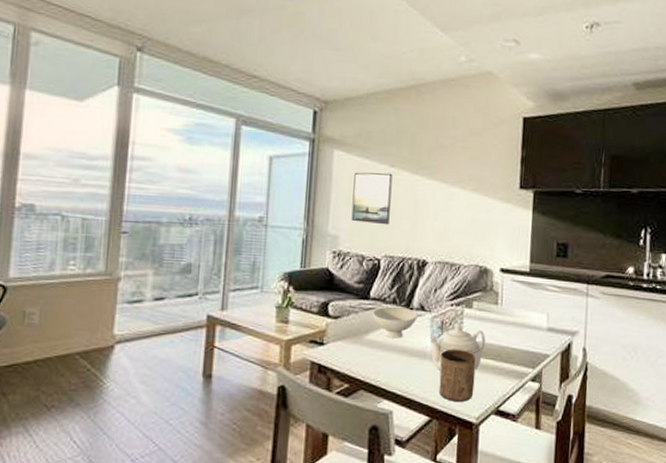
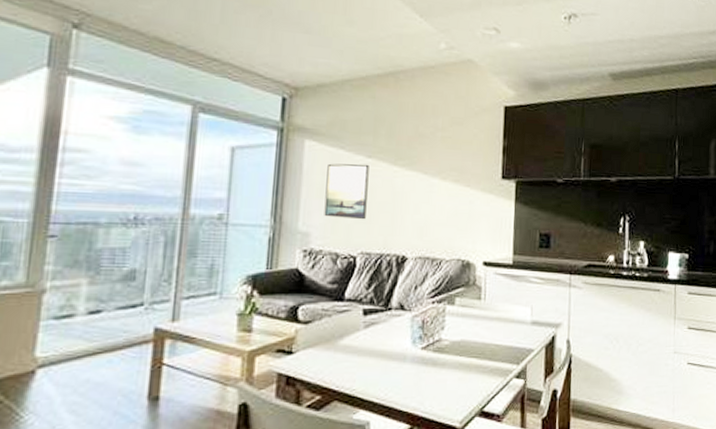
bowl: present [372,306,419,338] -> none [347,307,398,342]
teapot: present [430,322,486,371] -> none [410,321,469,374]
cup: present [438,349,477,403] -> none [420,349,459,407]

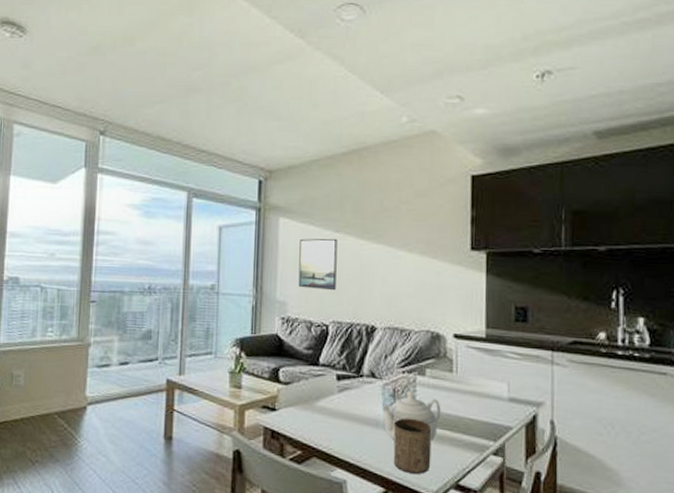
teapot: none [410,321,469,374] -> present [382,390,441,441]
cup: none [420,349,459,407] -> present [393,418,432,475]

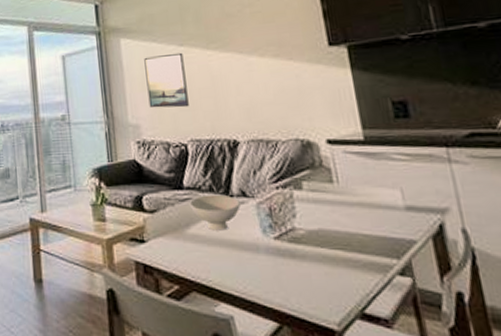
bowl: none [322,372,370,406] -> present [189,194,242,231]
teapot: present [382,390,441,441] -> none [260,207,329,266]
cup: present [393,418,432,475] -> none [275,239,328,305]

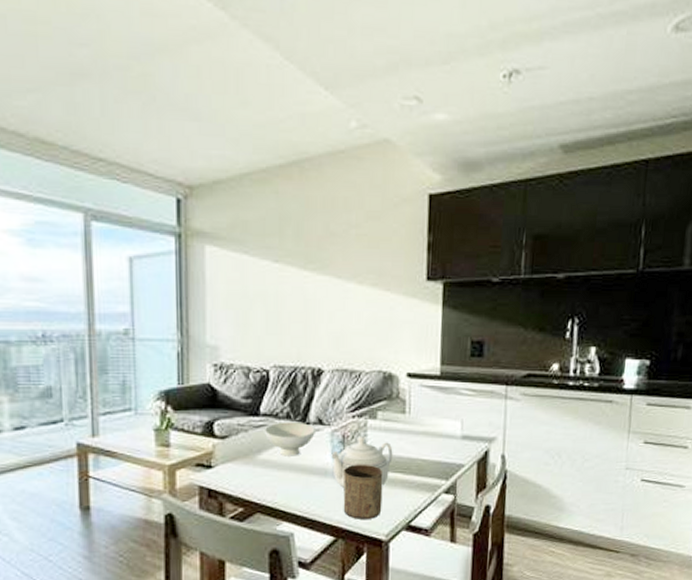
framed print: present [144,52,189,108] -> none [232,269,277,331]
teapot: none [260,207,329,266] -> present [331,435,393,488]
cup: none [275,239,328,305] -> present [343,464,383,520]

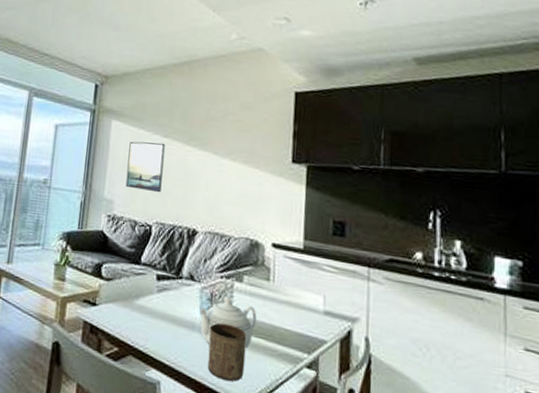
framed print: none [232,269,277,331] -> present [125,141,165,193]
bowl: present [264,421,317,456] -> none [142,272,188,307]

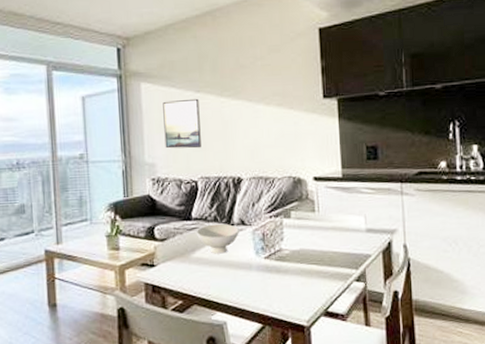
bowl: none [142,272,188,307] -> present [196,223,240,254]
teapot: present [199,296,257,349] -> none [254,233,307,280]
cup: present [207,323,247,382] -> none [265,257,302,308]

